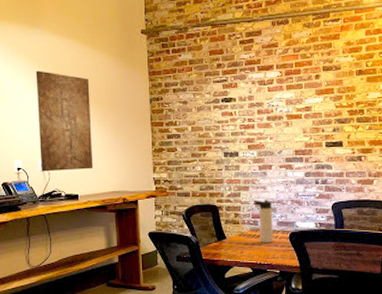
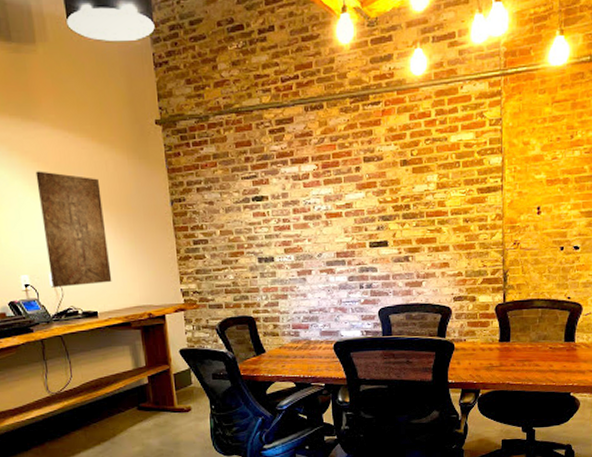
thermos bottle: present [252,200,274,244] -> none [292,308,317,356]

